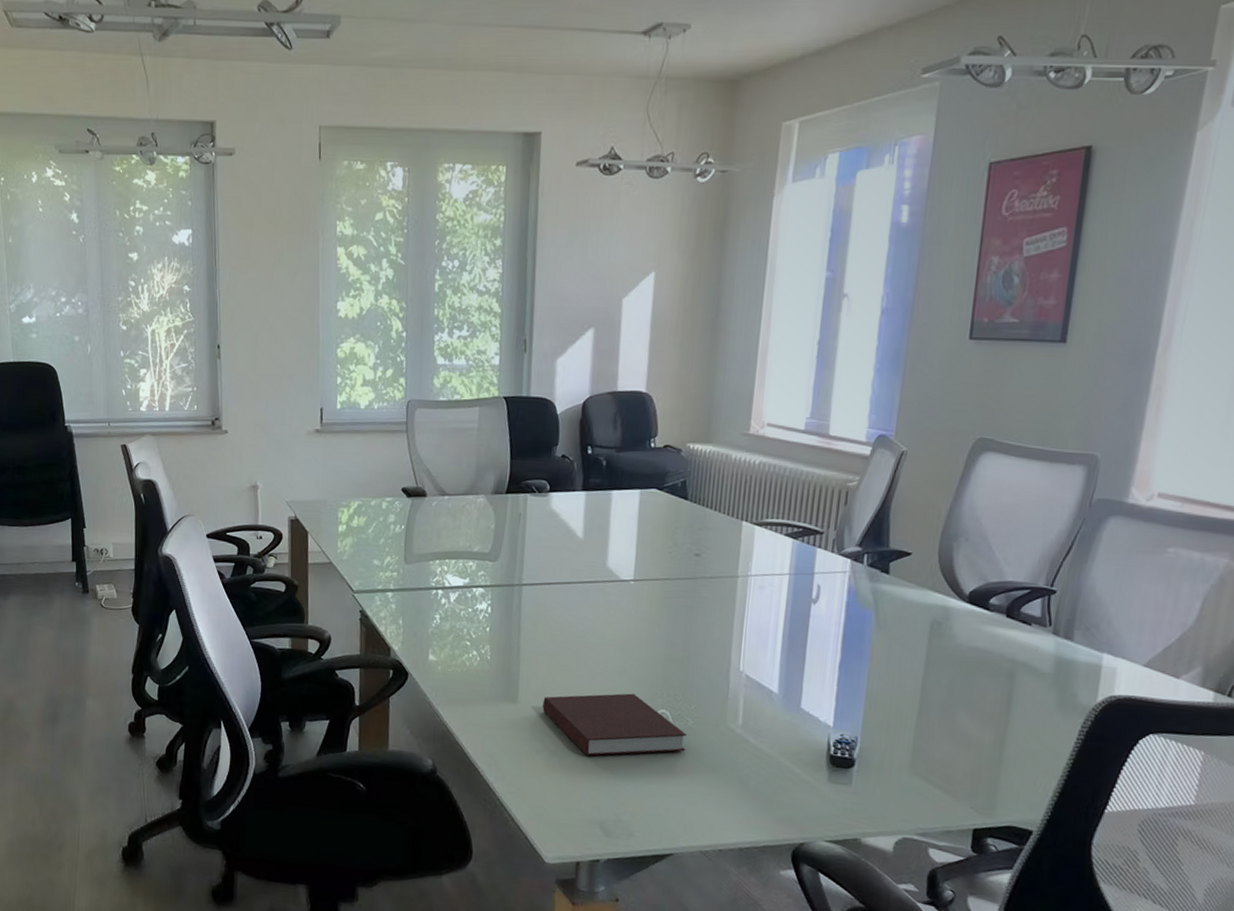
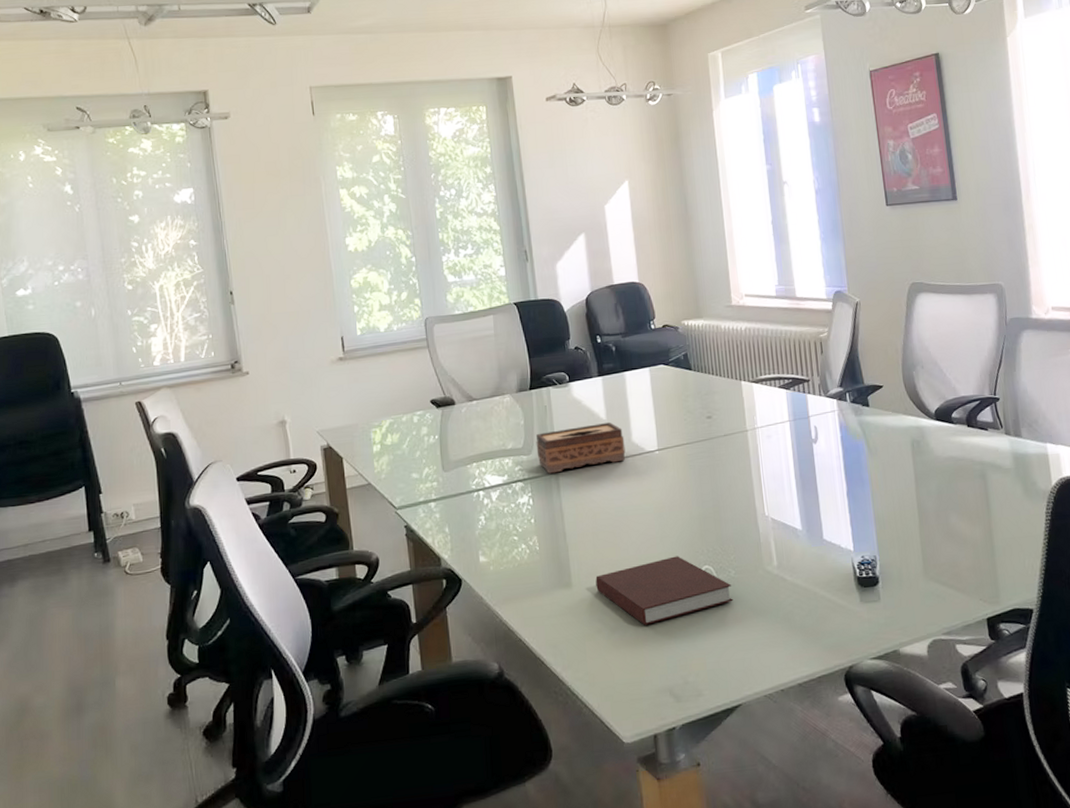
tissue box: none [503,540,599,586] -> present [536,421,626,474]

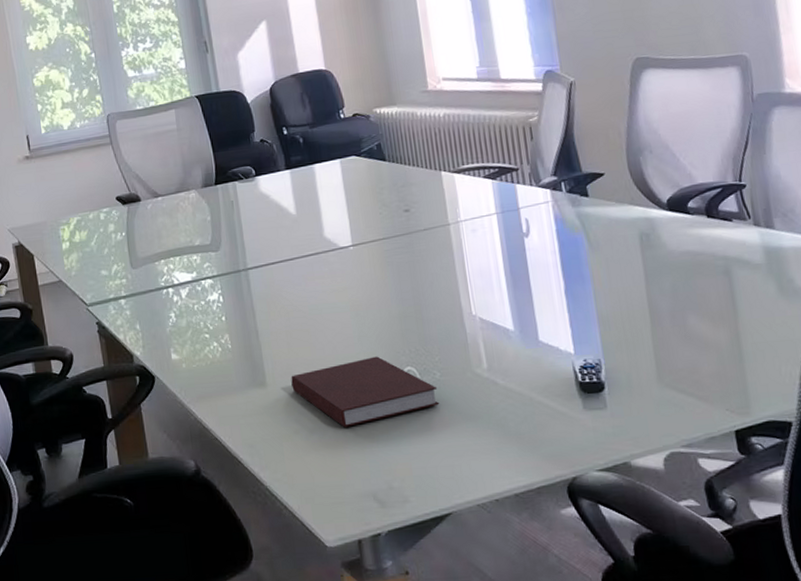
tissue box: present [536,421,626,474] -> none [223,216,318,271]

